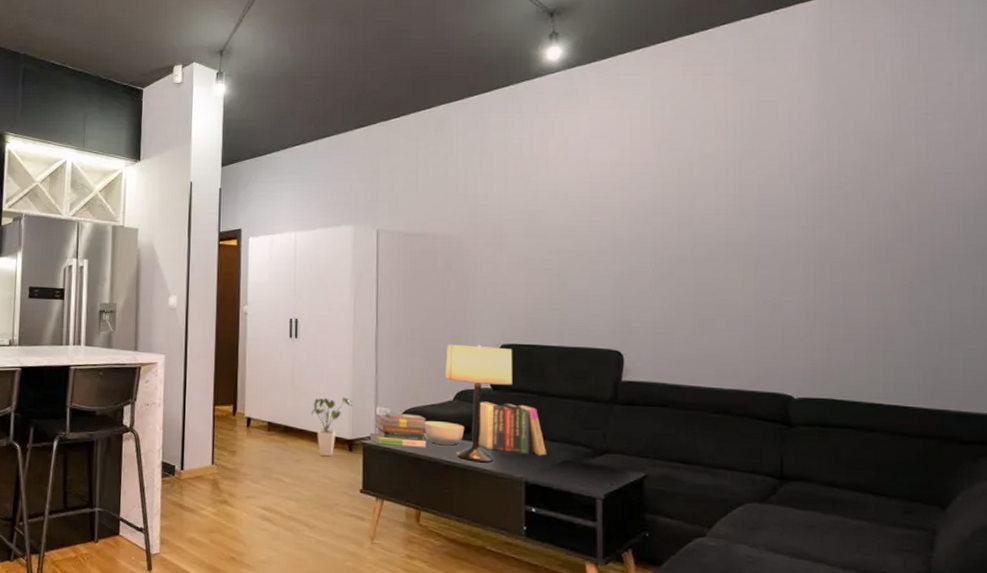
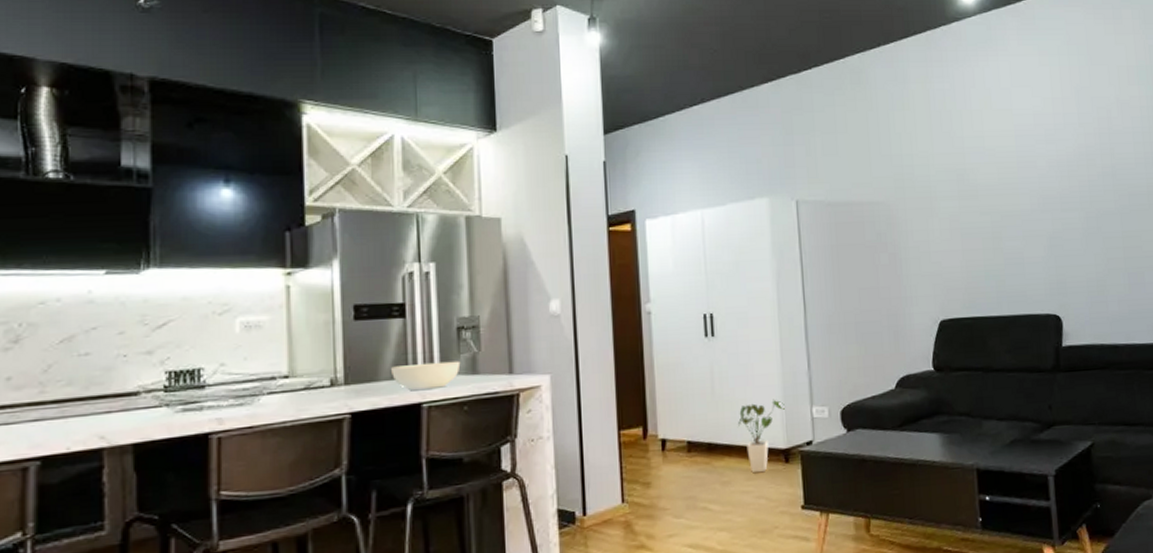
bowl: none [50,335,100,356] -> present [390,360,461,391]
books: present [369,413,427,447] -> none [806,409,871,450]
bowl: present [424,421,465,447] -> none [866,413,910,443]
table lamp: present [445,344,513,463] -> none [884,322,956,455]
books: present [479,401,546,456] -> none [923,384,995,441]

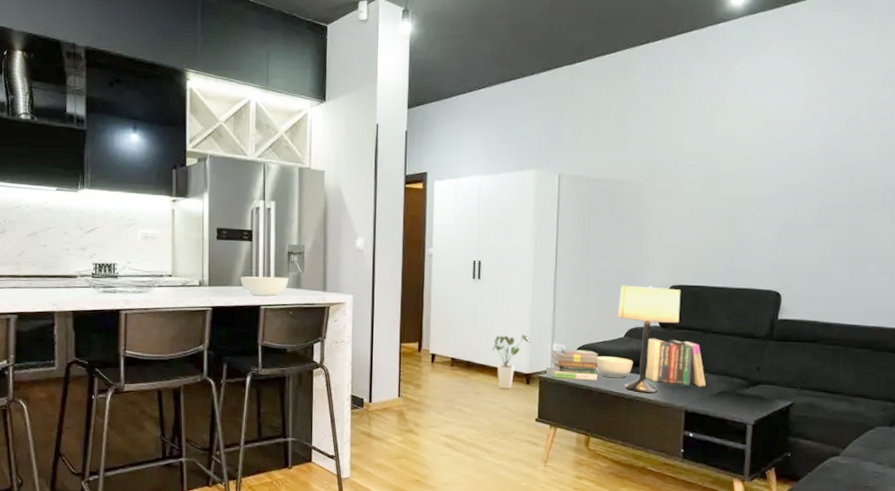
books: none [806,409,871,450] -> present [545,349,598,380]
bowl: none [866,413,910,443] -> present [596,356,634,380]
table lamp: none [884,322,956,455] -> present [618,285,681,394]
books: none [923,384,995,441] -> present [645,338,706,387]

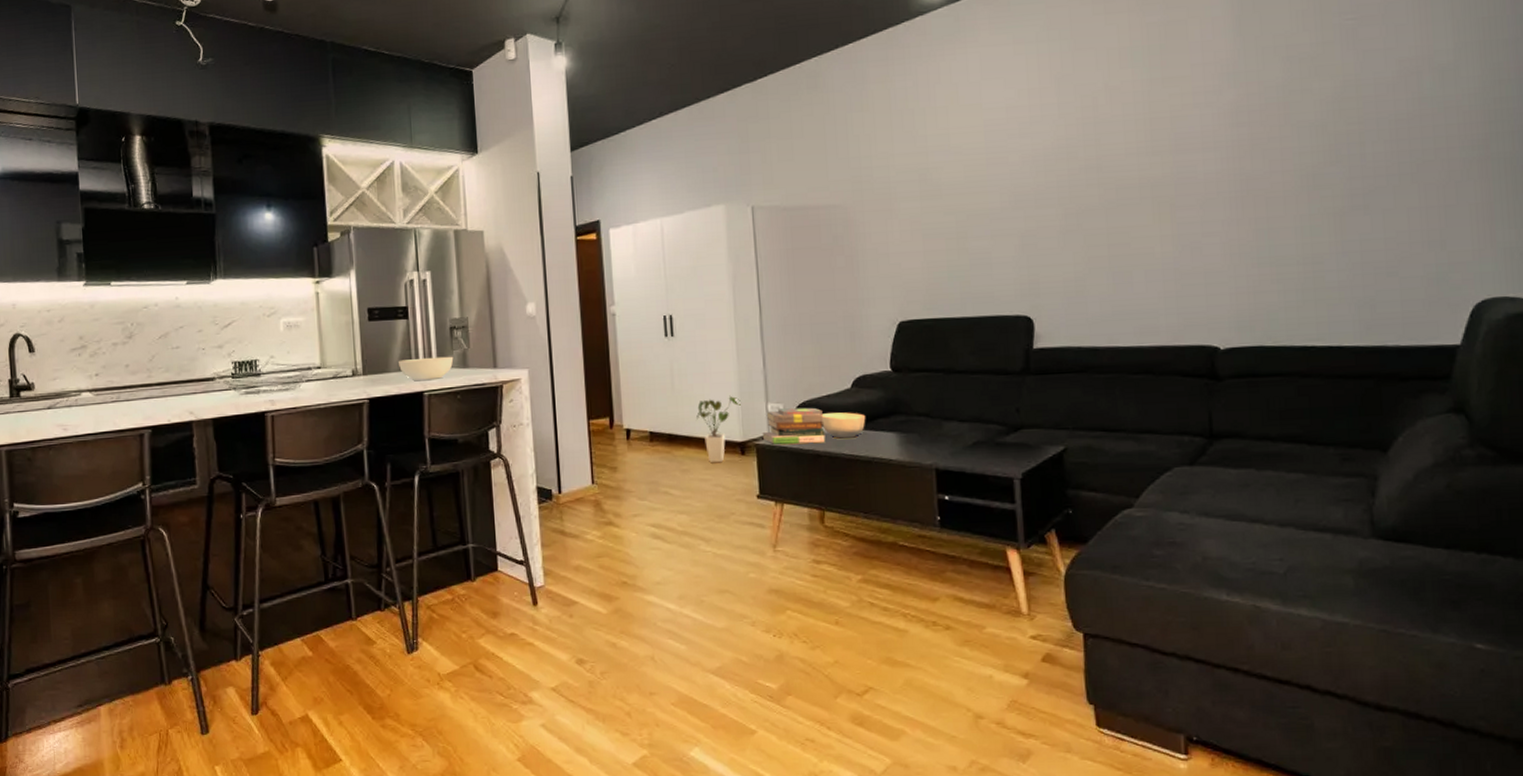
table lamp: present [618,285,681,394] -> none [839,323,915,453]
books: present [645,338,706,387] -> none [880,385,956,440]

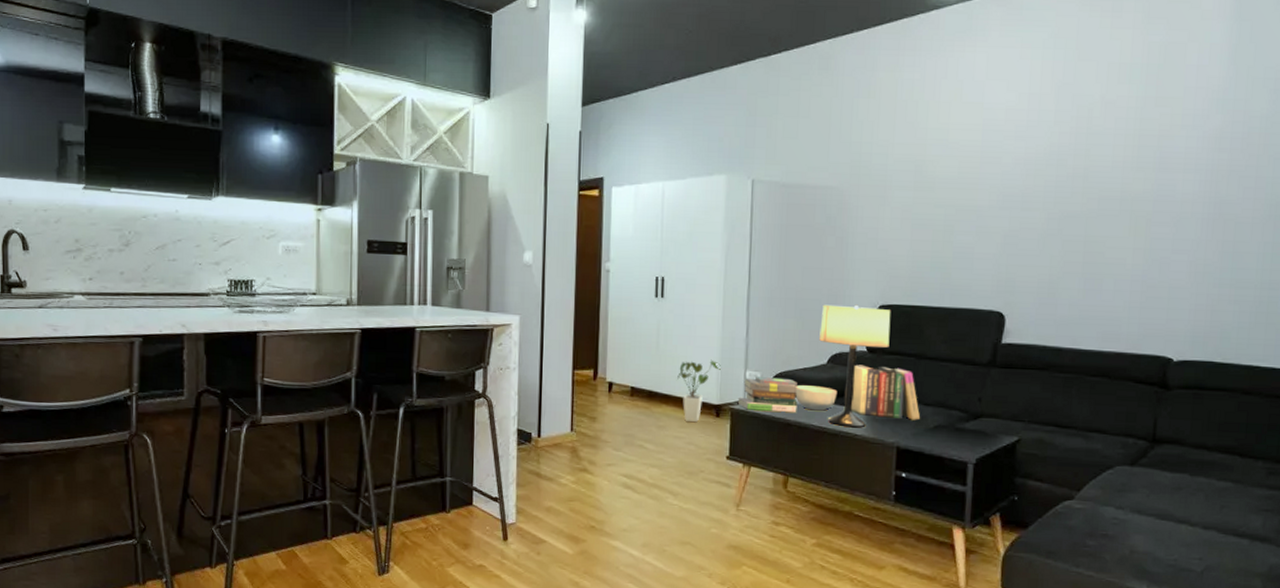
bowl: present [397,356,454,382] -> none [392,294,448,317]
table lamp: none [839,323,915,453] -> present [819,304,891,428]
books: none [880,385,956,440] -> present [851,364,920,420]

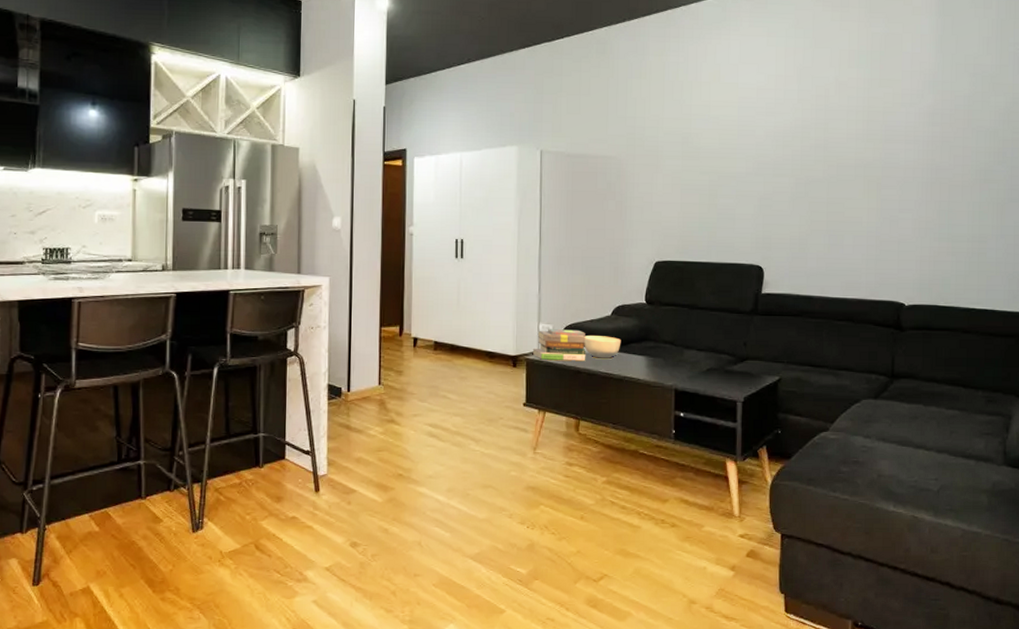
house plant: present [677,359,721,423] -> none [477,314,516,373]
table lamp: present [819,304,891,428] -> none [604,261,666,373]
books: present [851,364,920,420] -> none [634,315,694,365]

